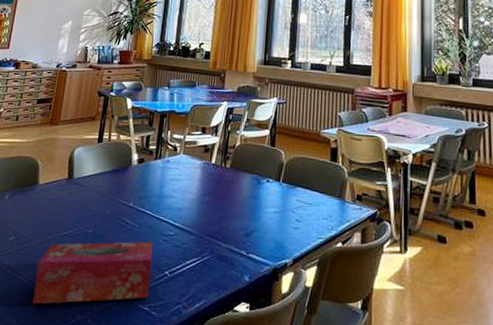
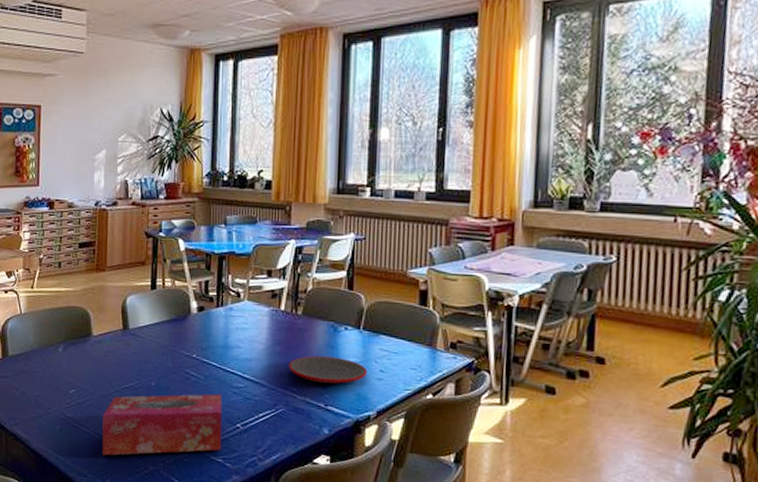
plate: none [216,205,286,232] -> present [289,355,368,384]

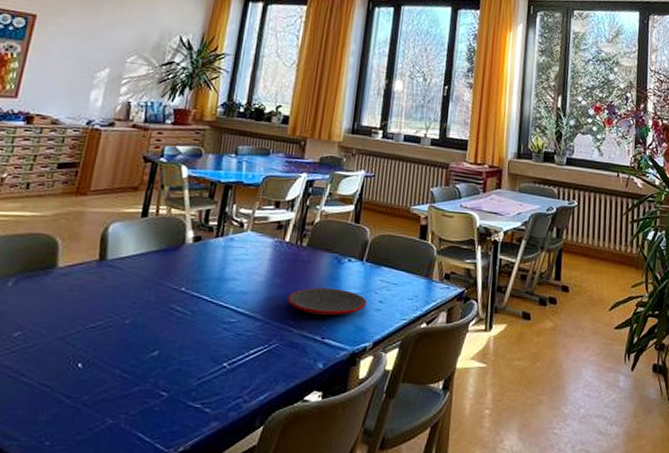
tissue box: present [102,393,222,456] -> none [45,330,210,411]

